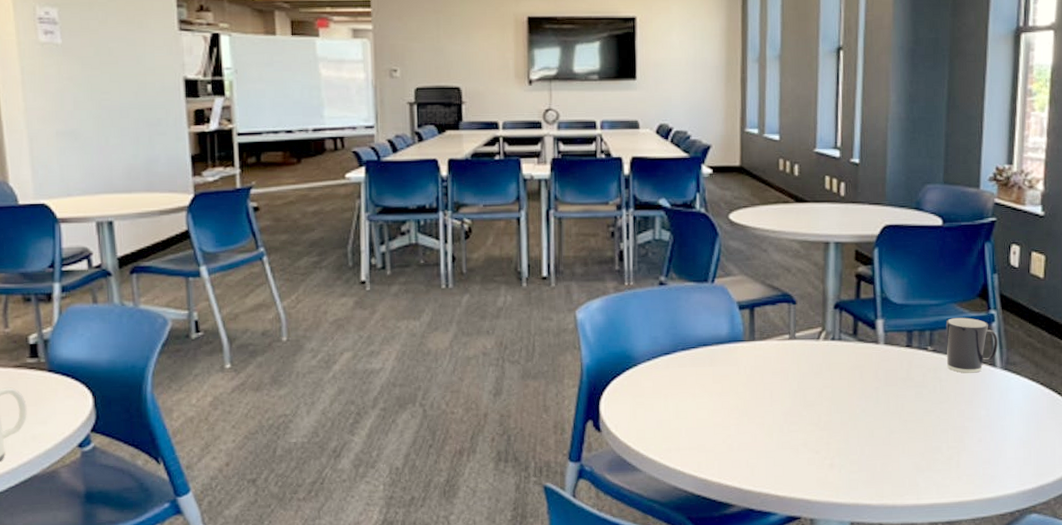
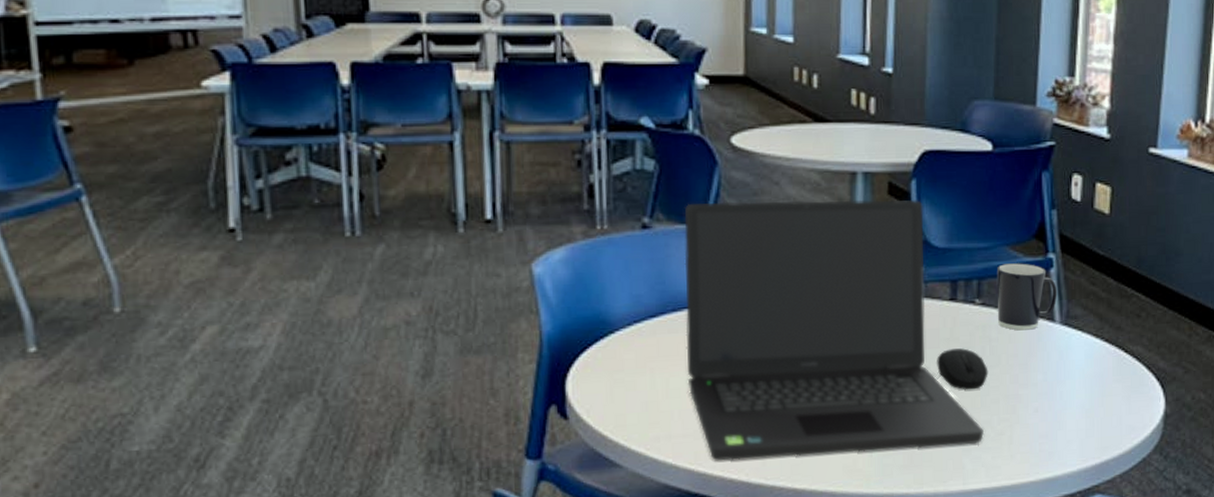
laptop: none [692,264,935,470] -> present [684,199,984,460]
computer mouse: none [895,387,939,421] -> present [937,348,988,390]

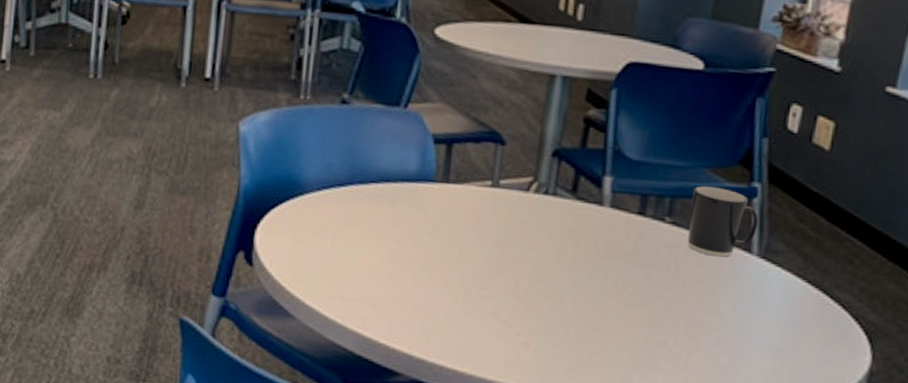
laptop: present [684,199,984,460] -> none [364,85,658,362]
computer mouse: present [937,348,988,390] -> none [615,262,671,308]

